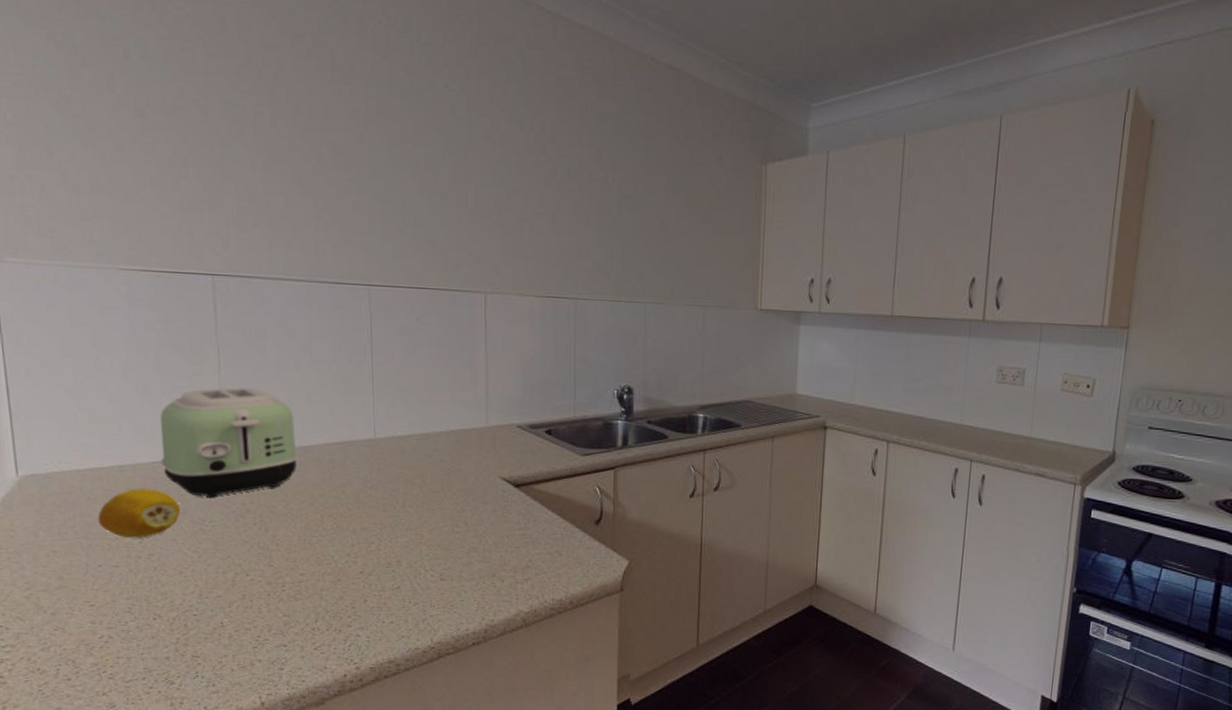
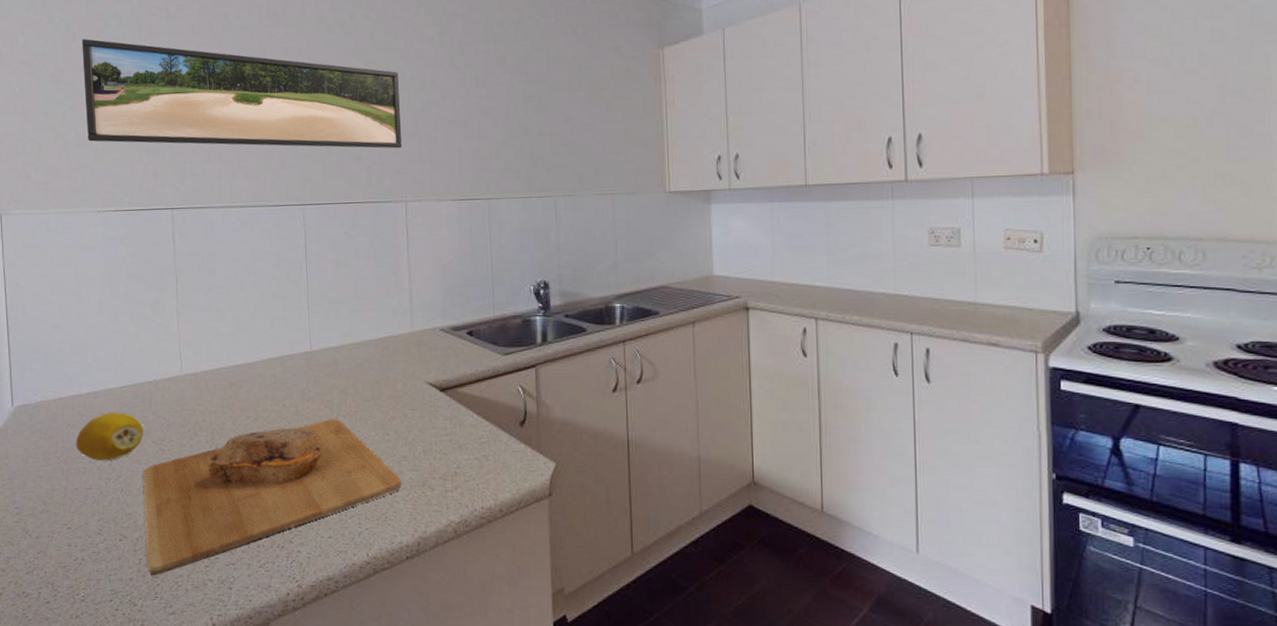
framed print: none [93,66,484,236] -> present [81,39,403,149]
toaster: present [159,387,299,497] -> none [127,311,244,418]
cutting board: none [179,507,470,655] -> present [142,418,401,575]

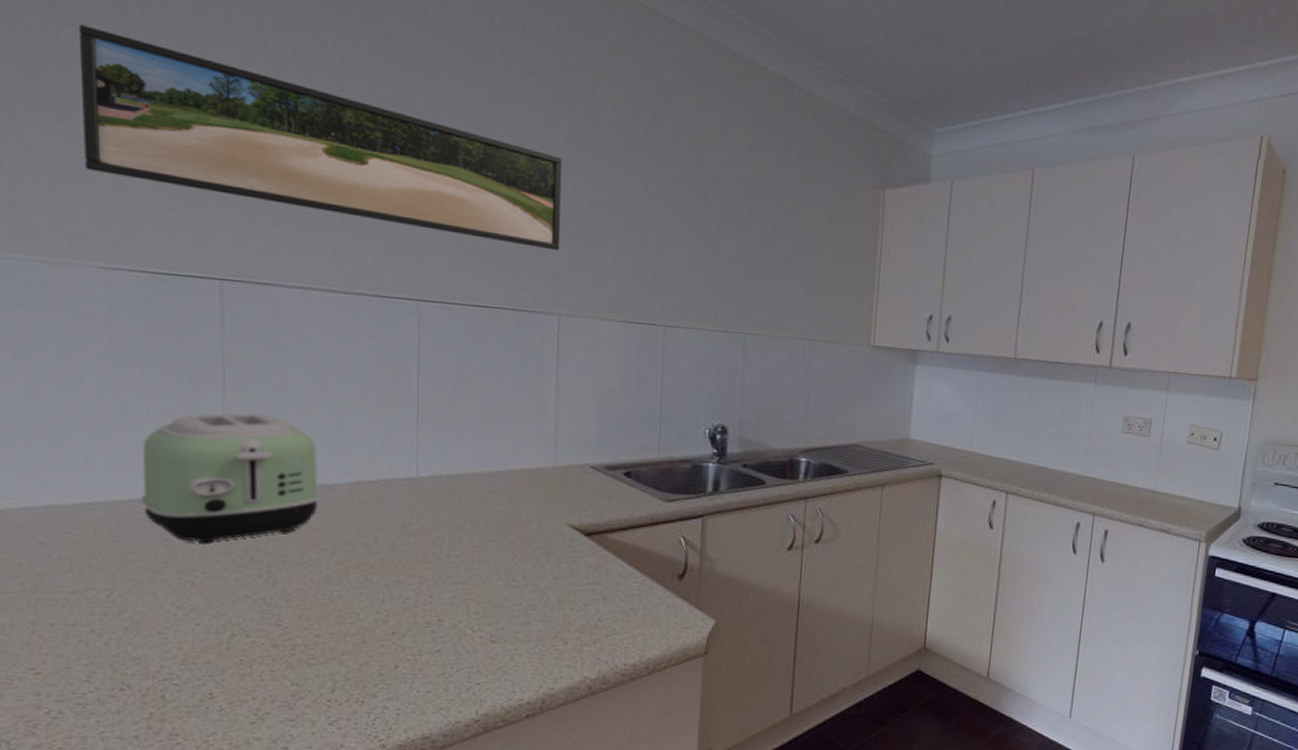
fruit: present [76,413,144,461] -> none [52,531,164,591]
toaster: none [127,311,244,418] -> present [140,413,320,543]
cutting board: present [142,418,401,575] -> none [159,557,527,732]

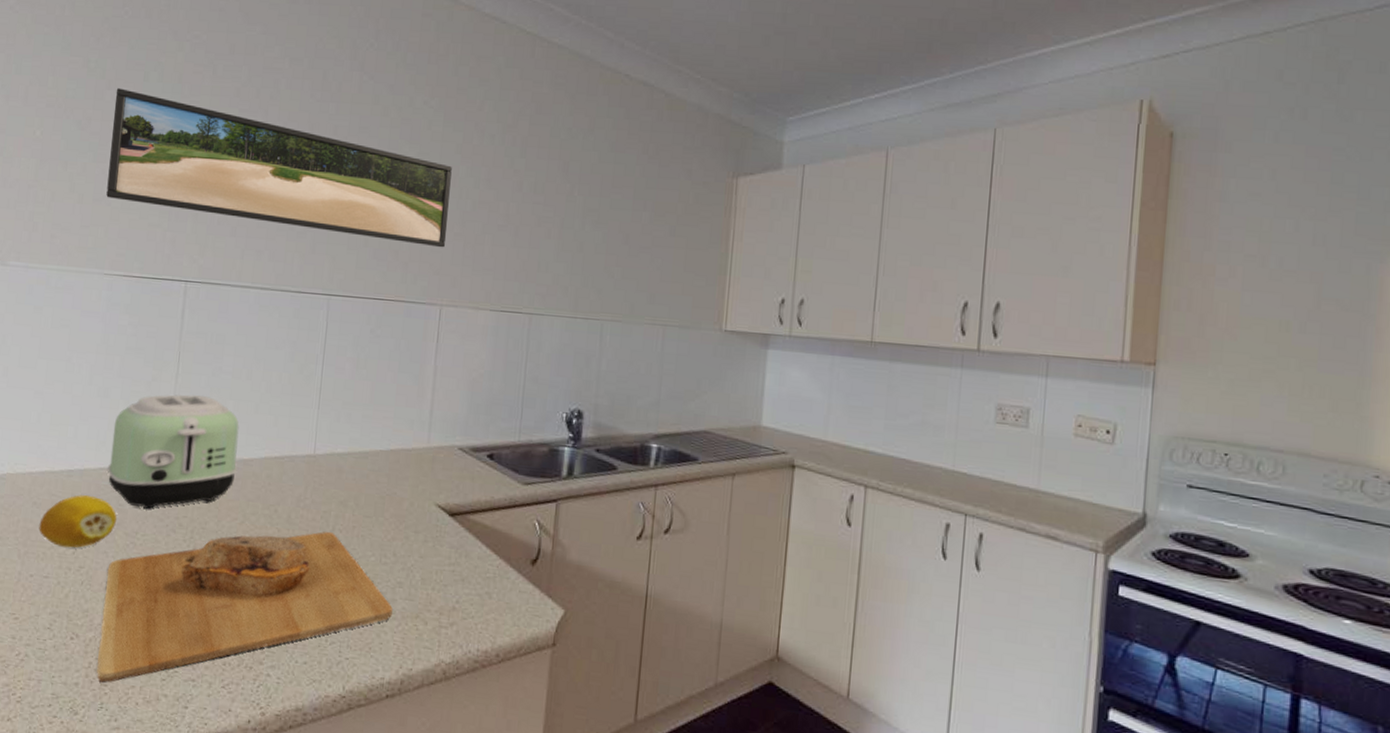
fruit: none [52,531,164,591] -> present [39,495,118,548]
cutting board: none [159,557,527,732] -> present [97,531,393,683]

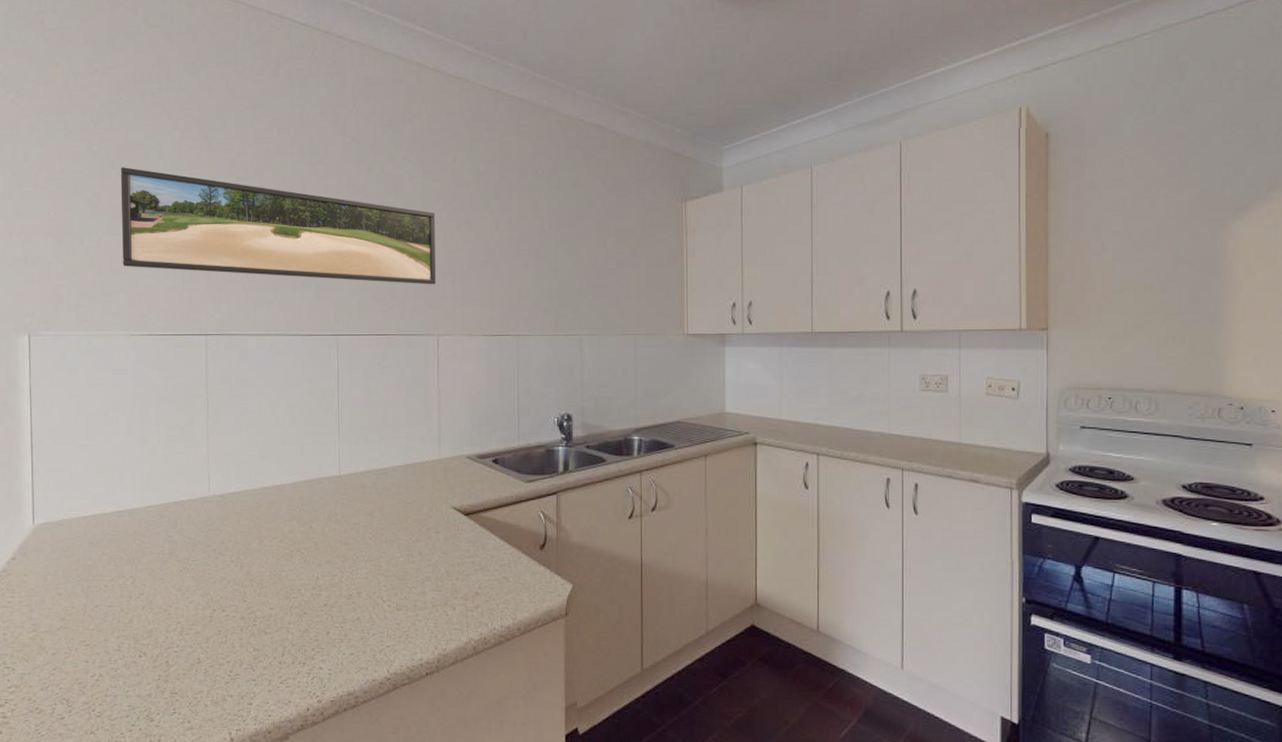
fruit: present [39,495,118,548] -> none [98,532,169,579]
cutting board: present [97,531,393,683] -> none [165,540,424,691]
toaster: present [107,394,239,509] -> none [154,434,272,537]

